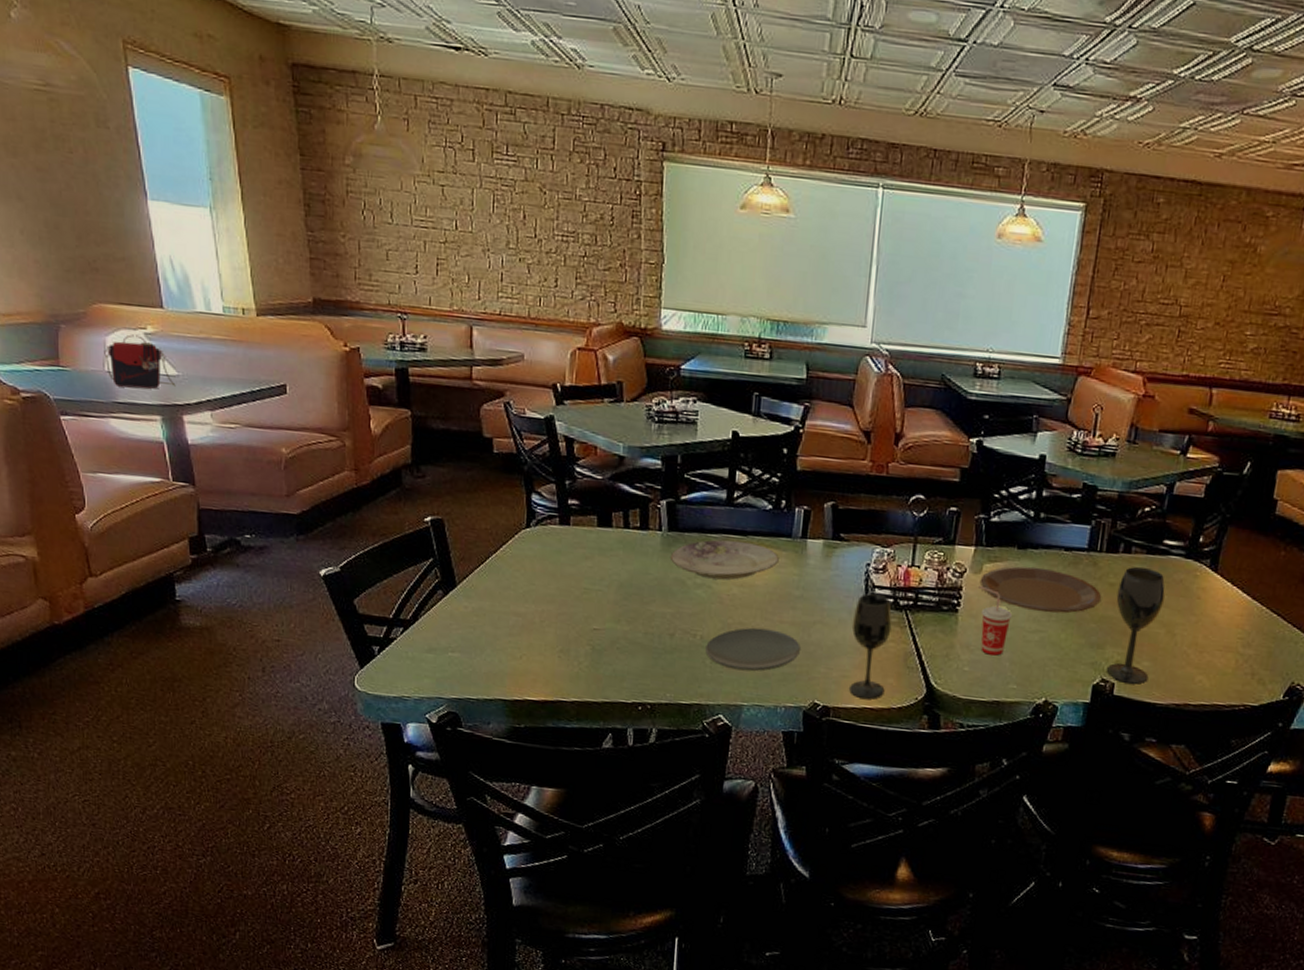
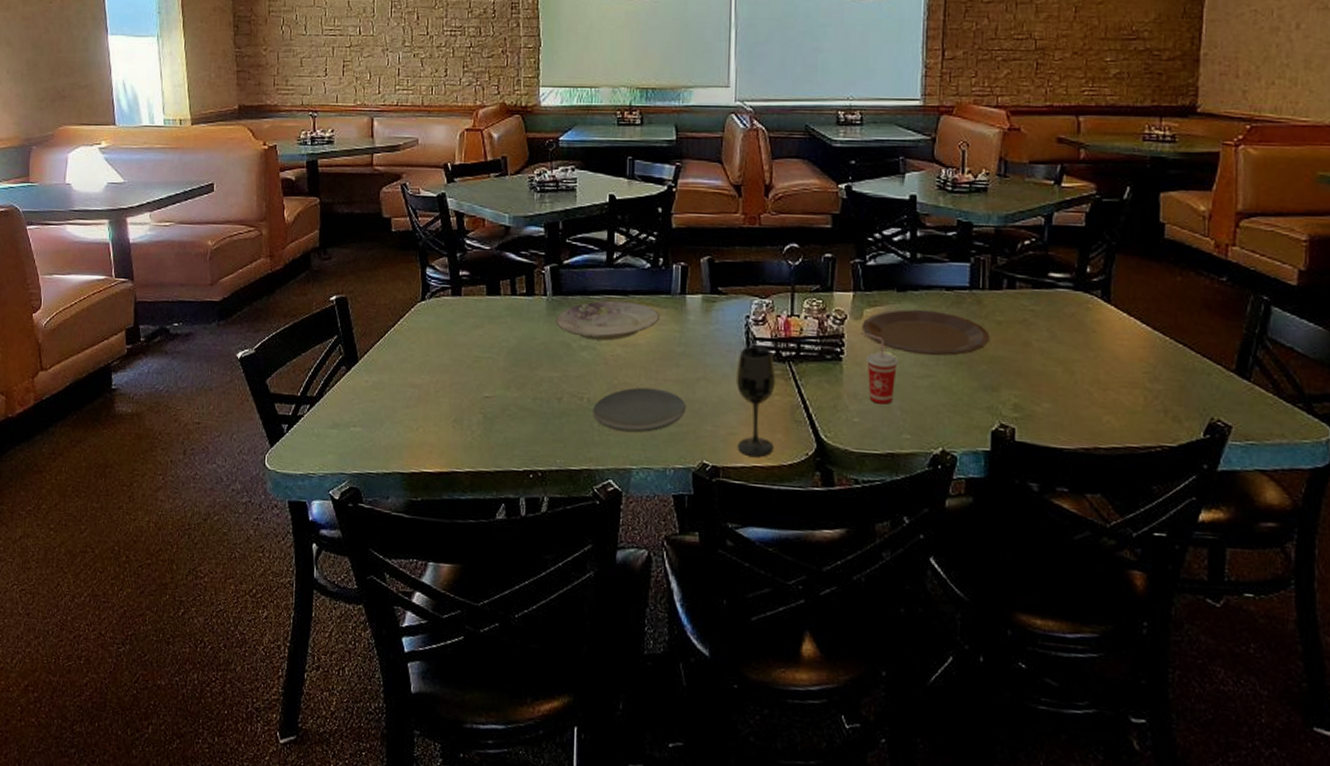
handbag: present [104,334,176,389] -> none [65,150,122,197]
wine glass: present [1105,566,1166,684] -> none [1004,302,1058,428]

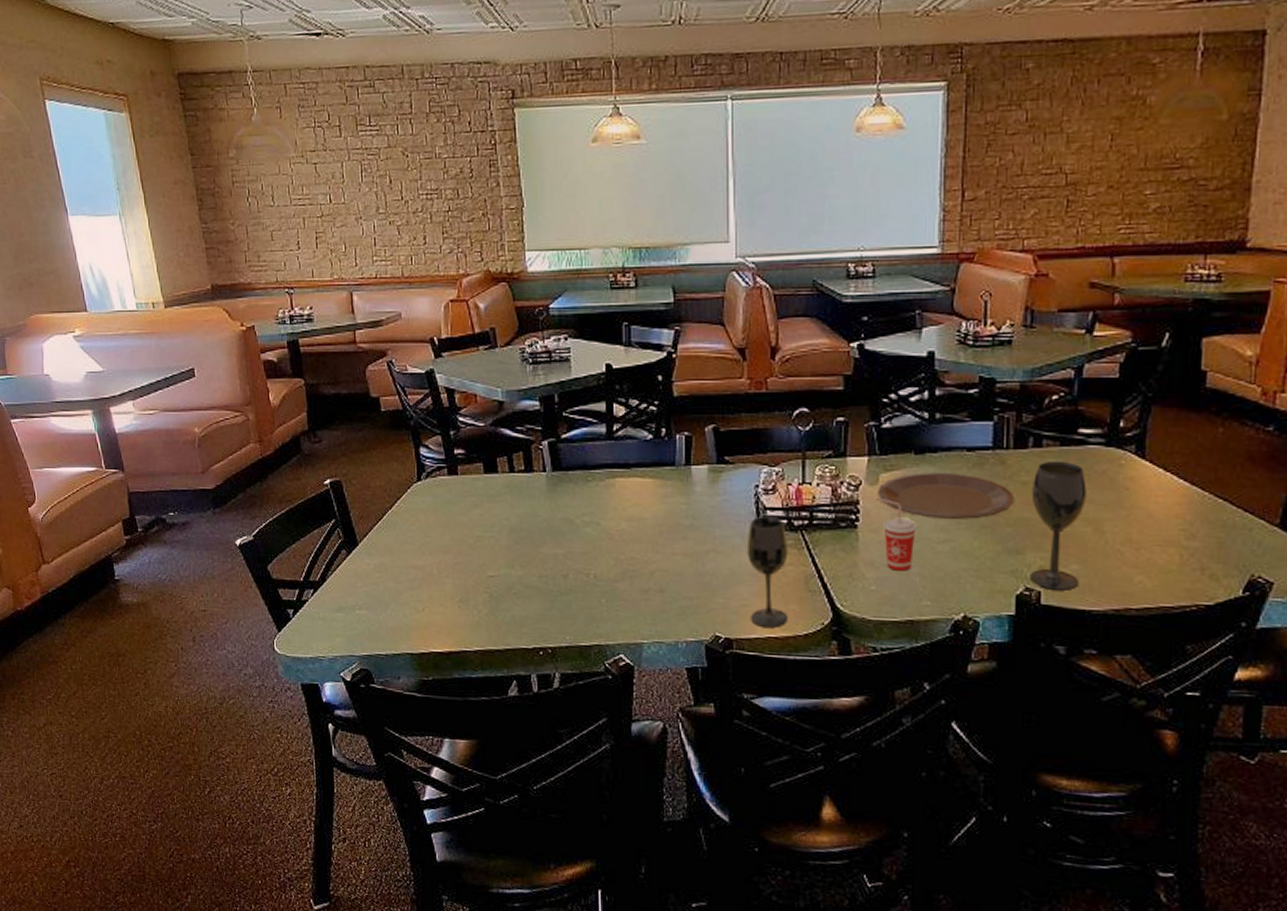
plate: present [555,300,660,341] -> none [556,474,665,516]
plate: present [593,387,686,433] -> none [600,562,695,608]
wine glass: none [1004,302,1058,428] -> present [1029,460,1088,591]

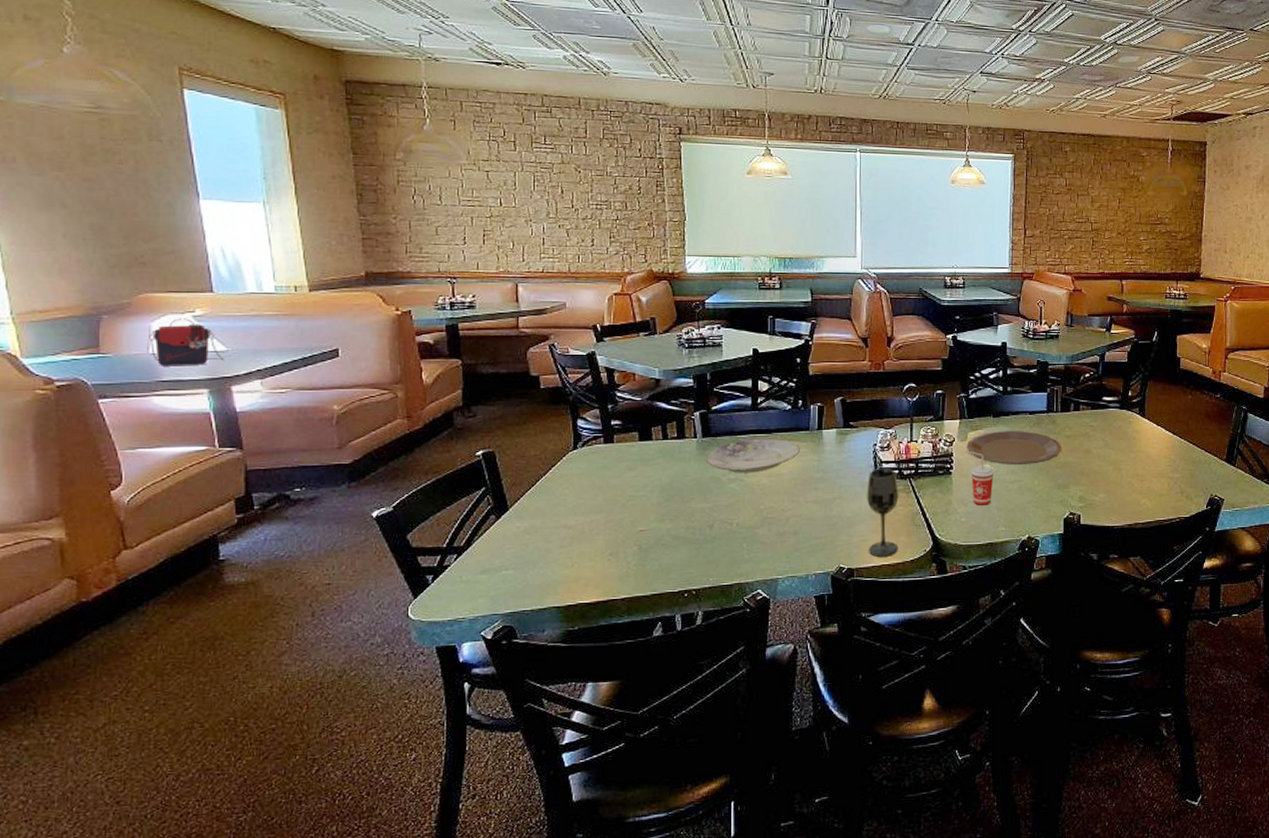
handbag: none [42,339,102,387] -> present [149,318,225,366]
plate: none [556,474,665,516] -> present [705,438,800,473]
wine glass: present [1029,460,1088,591] -> none [1072,420,1110,513]

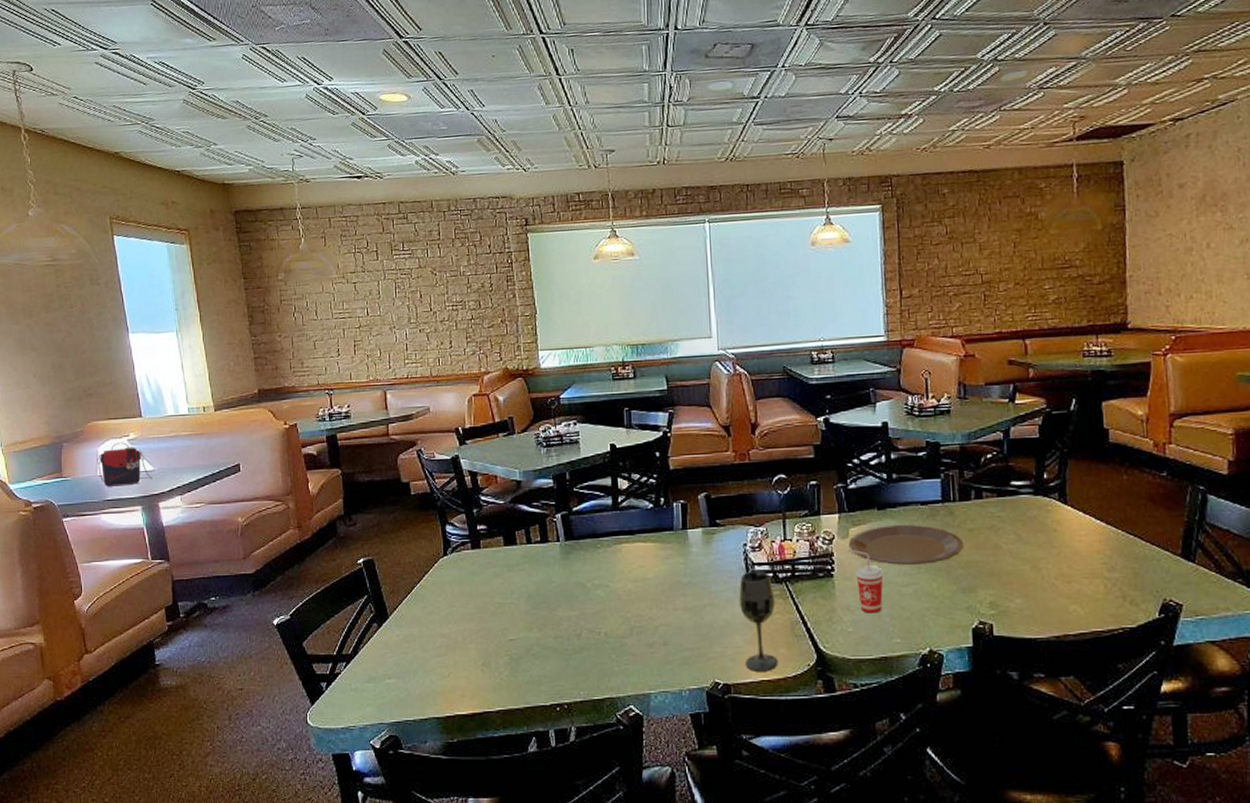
plate: present [705,438,800,473] -> none [569,540,665,578]

